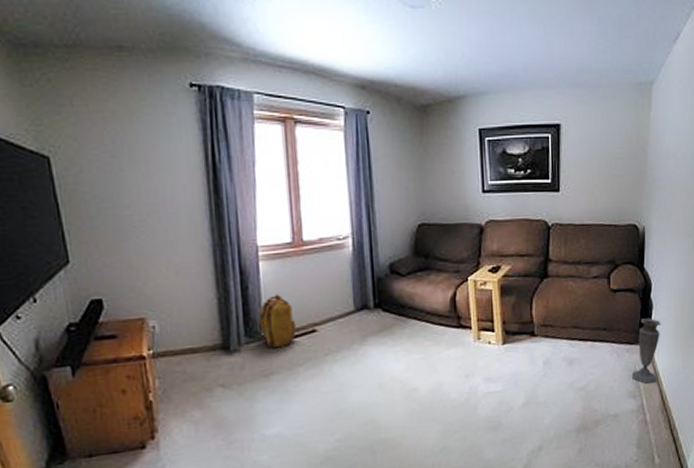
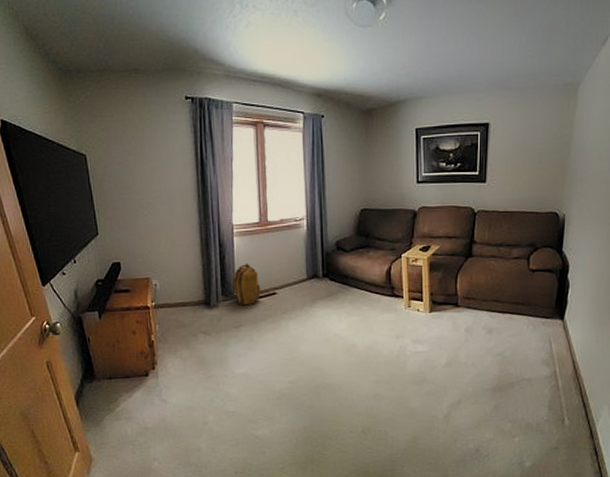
vase: present [631,318,661,384] -> none [546,296,577,354]

